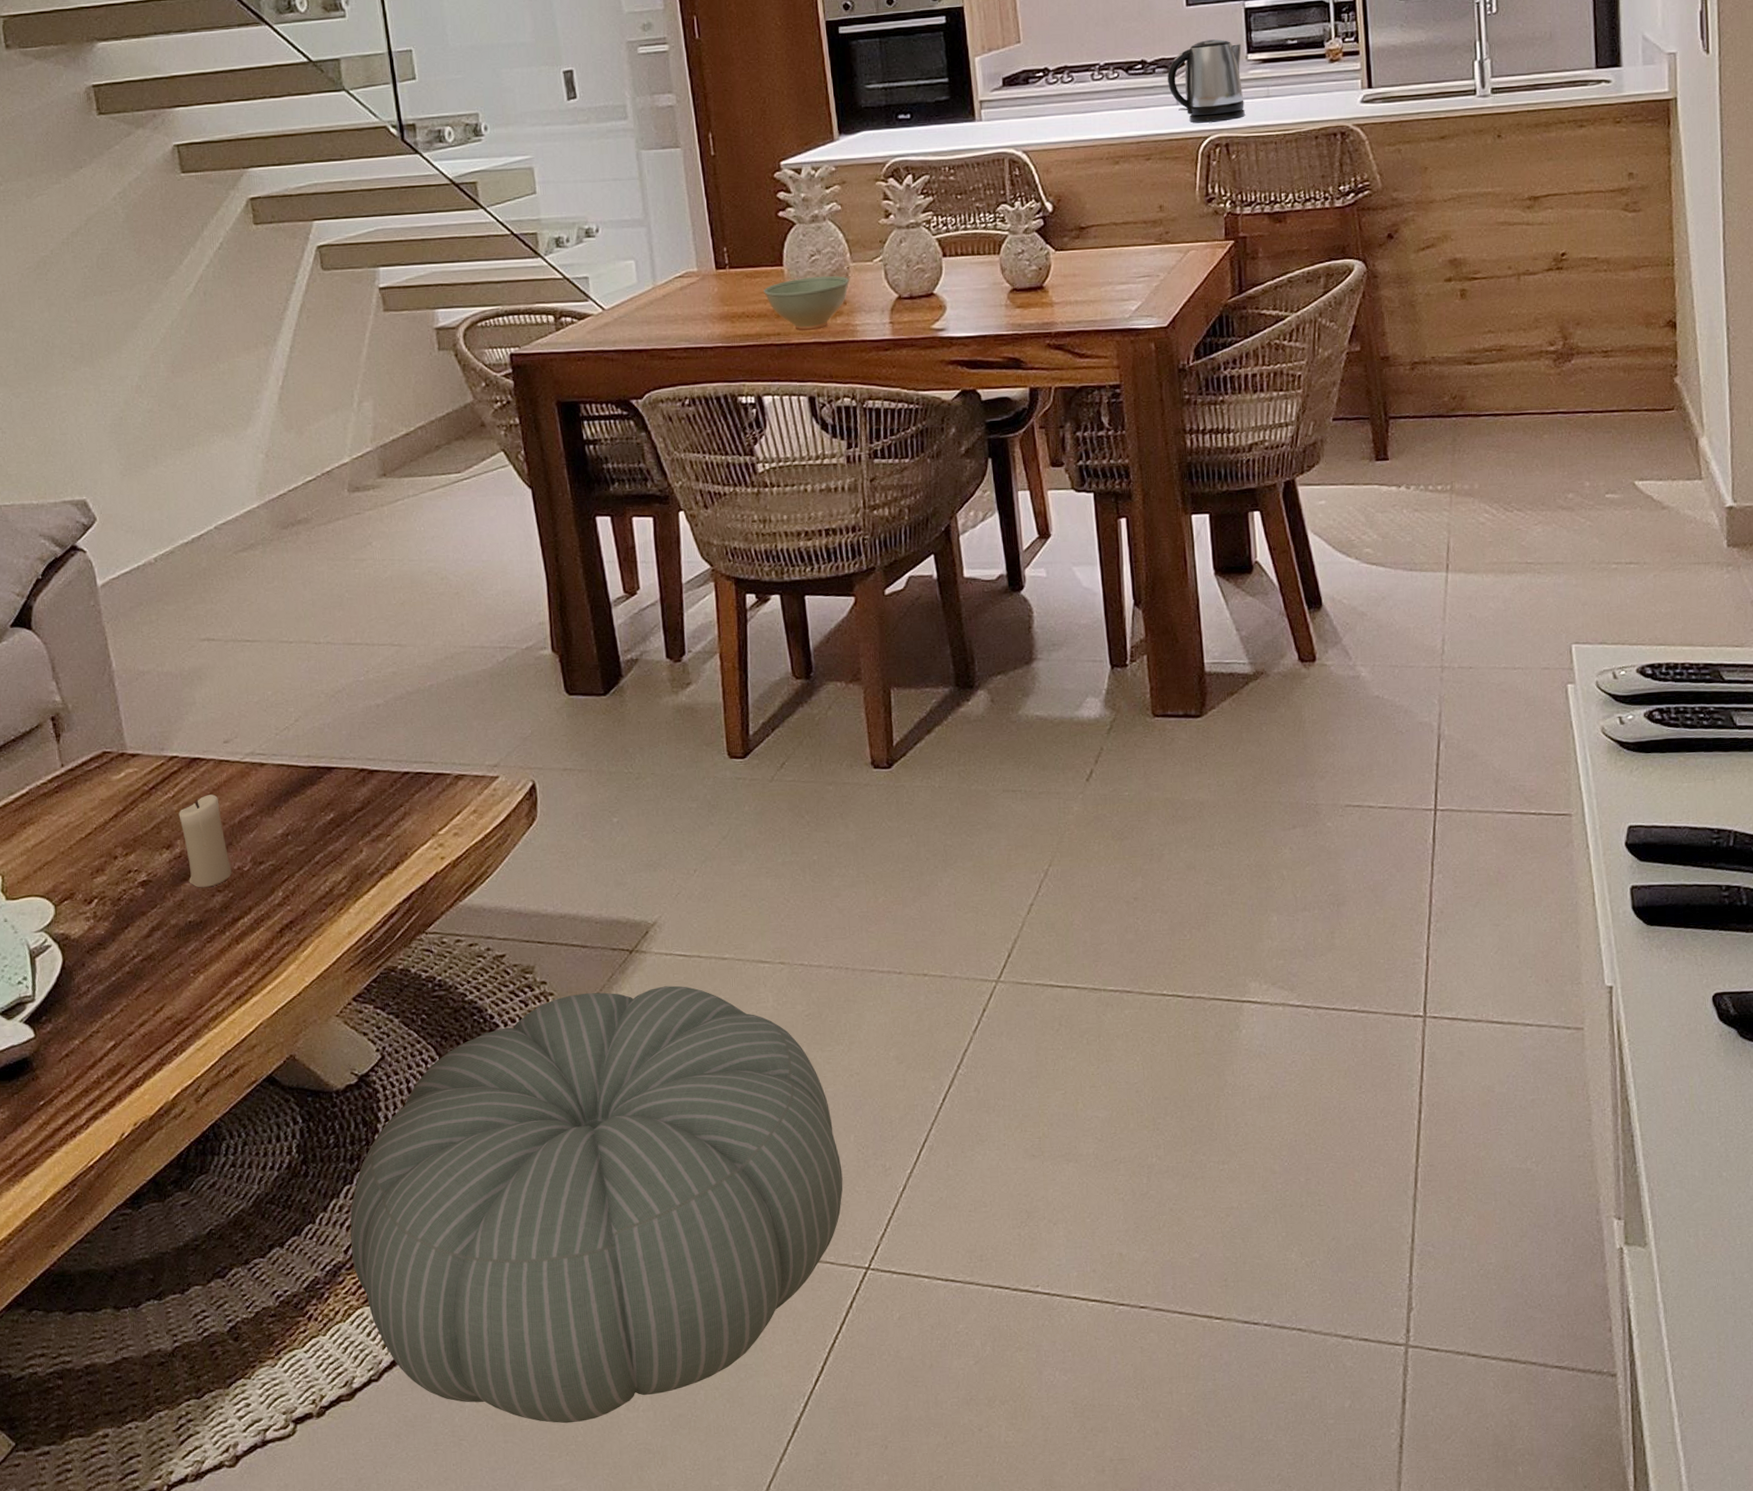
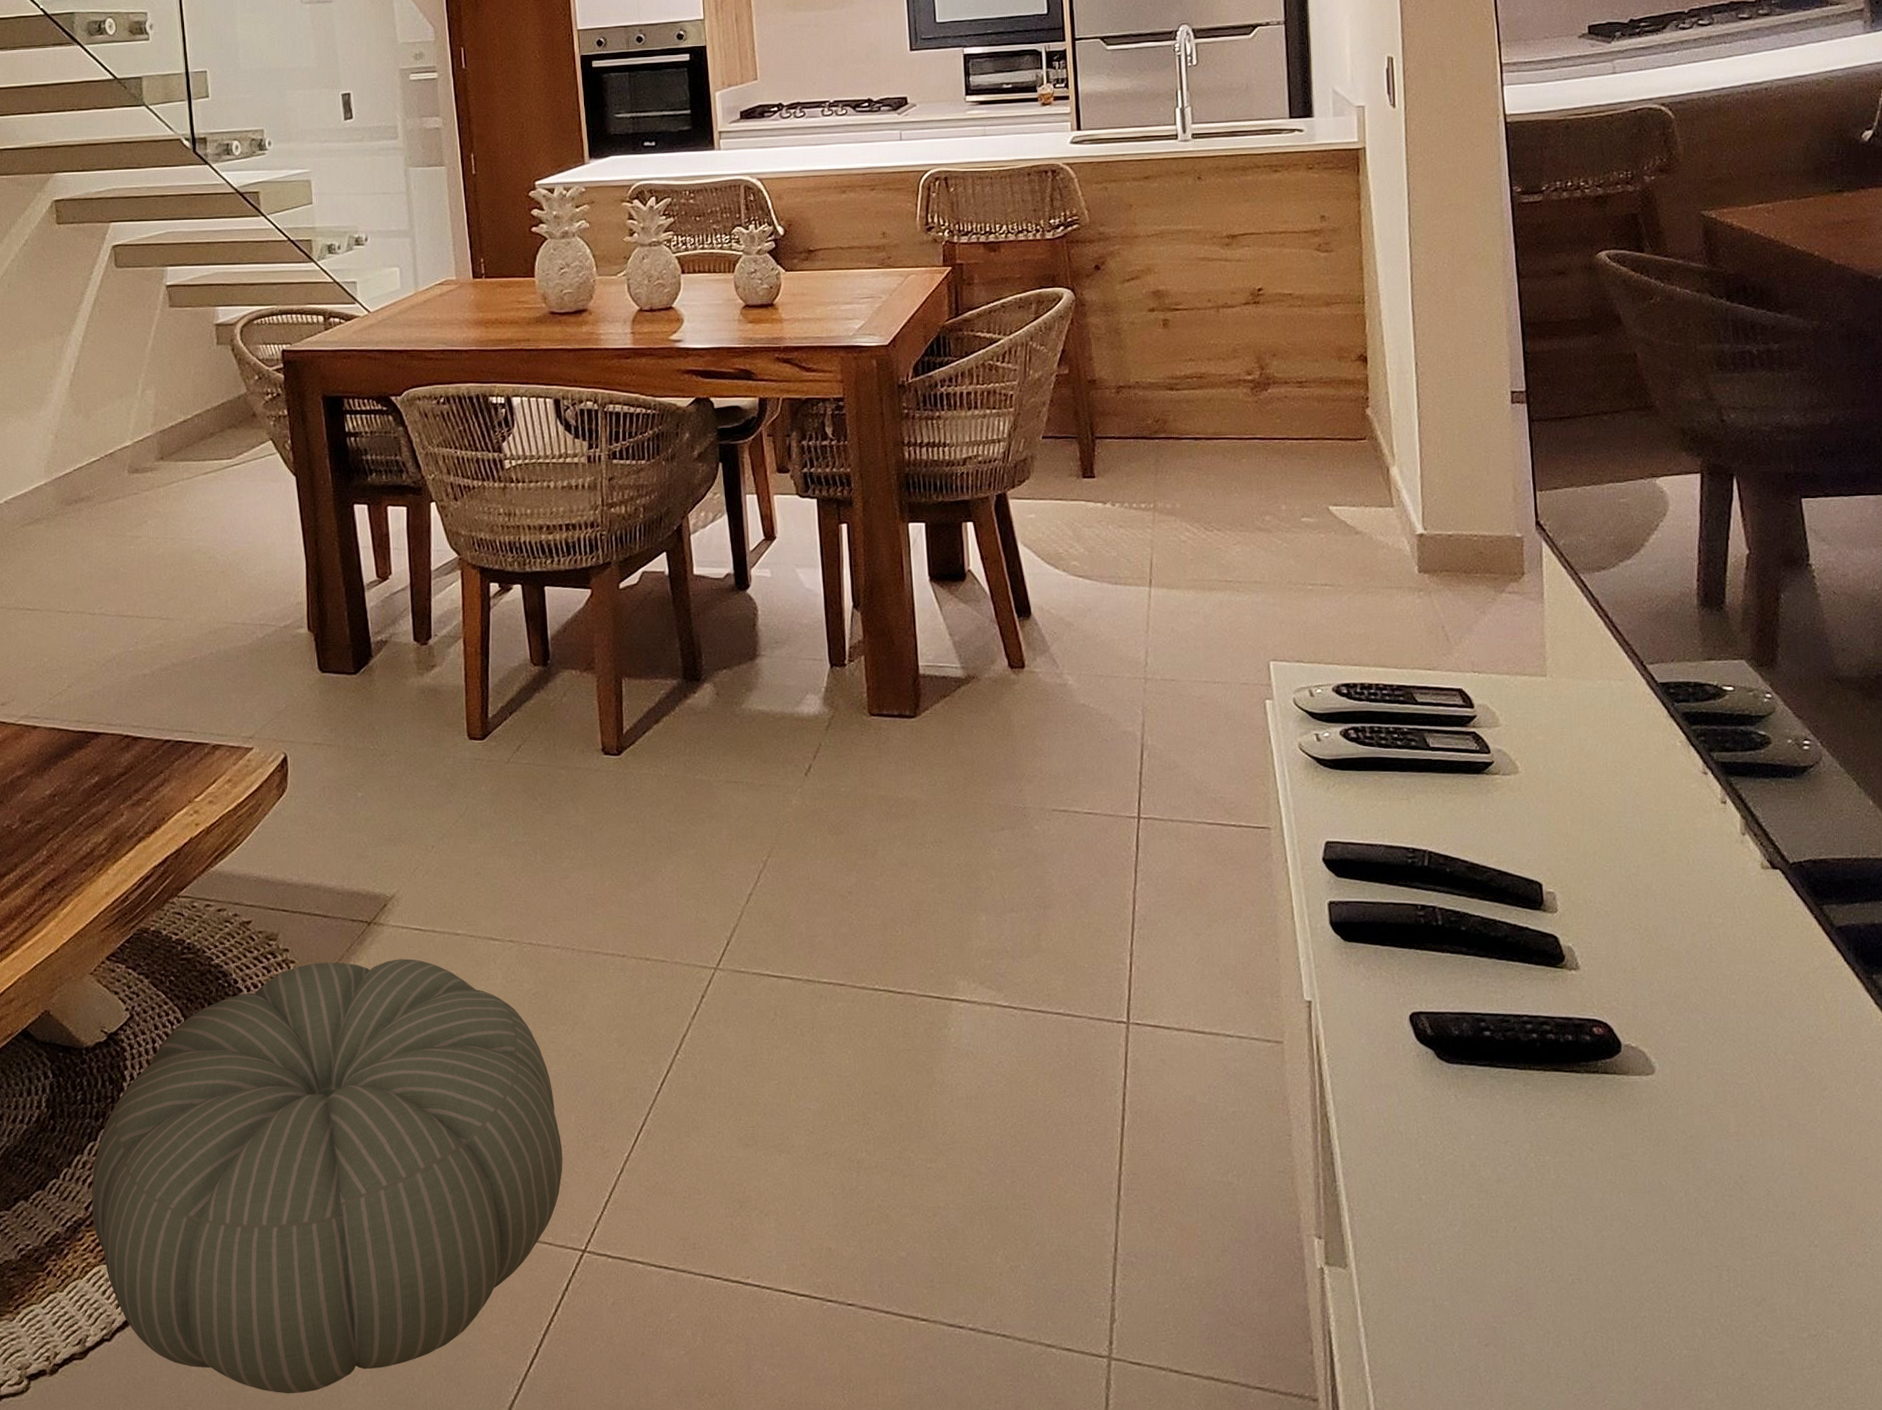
bowl: present [764,276,850,331] -> none [516,288,595,337]
kettle: present [1167,39,1245,123] -> none [892,82,963,158]

